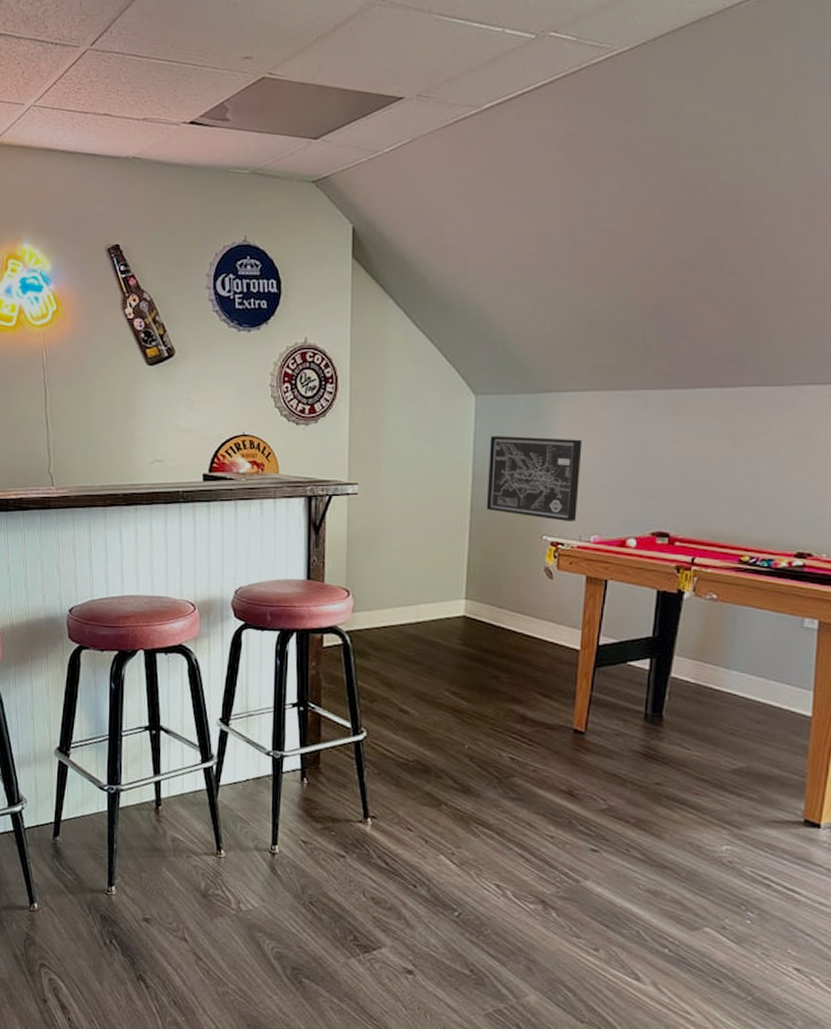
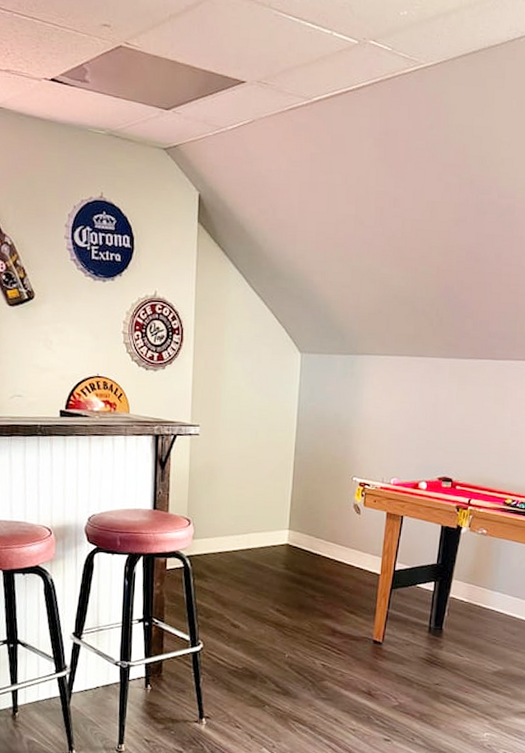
wall art: present [486,436,582,521] -> none [307,389,387,466]

